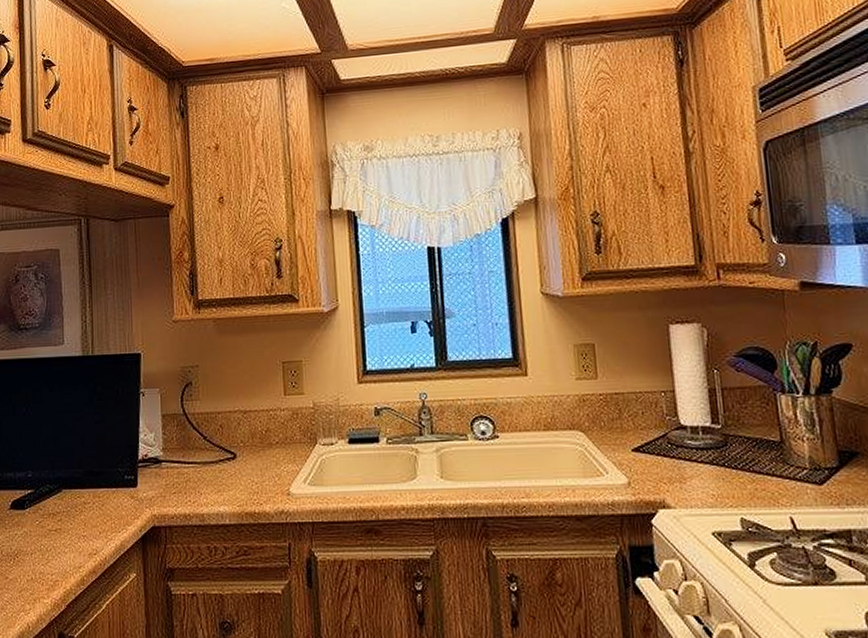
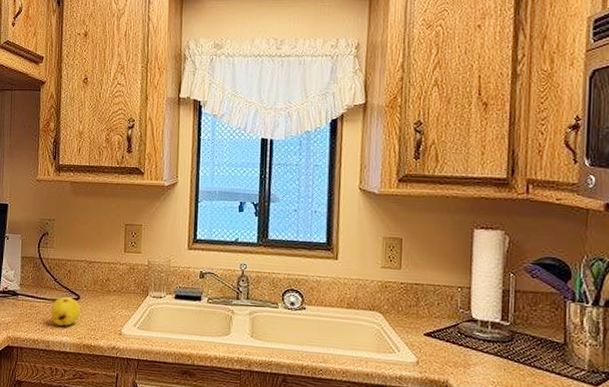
fruit: none [203,456,239,493] -> present [51,296,81,326]

